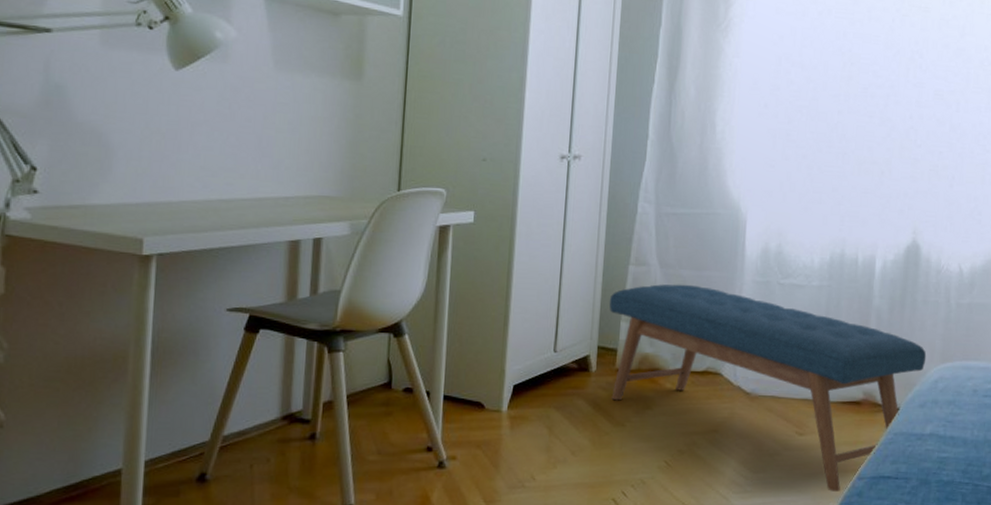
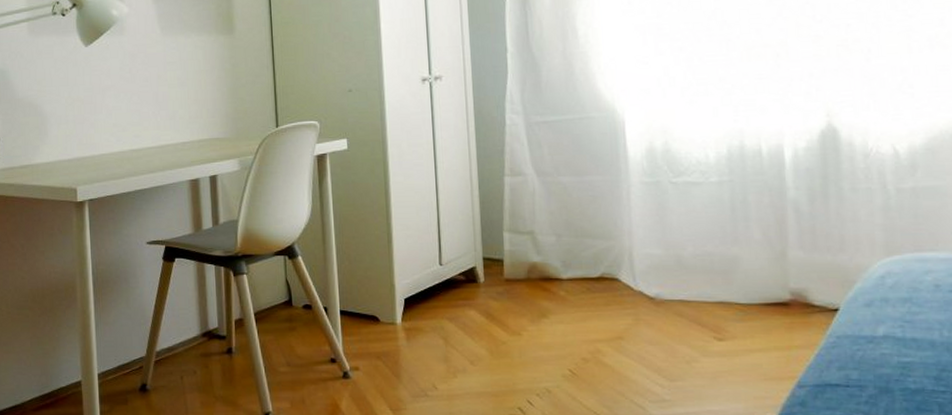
bench: present [609,284,927,492] -> none [488,191,866,401]

